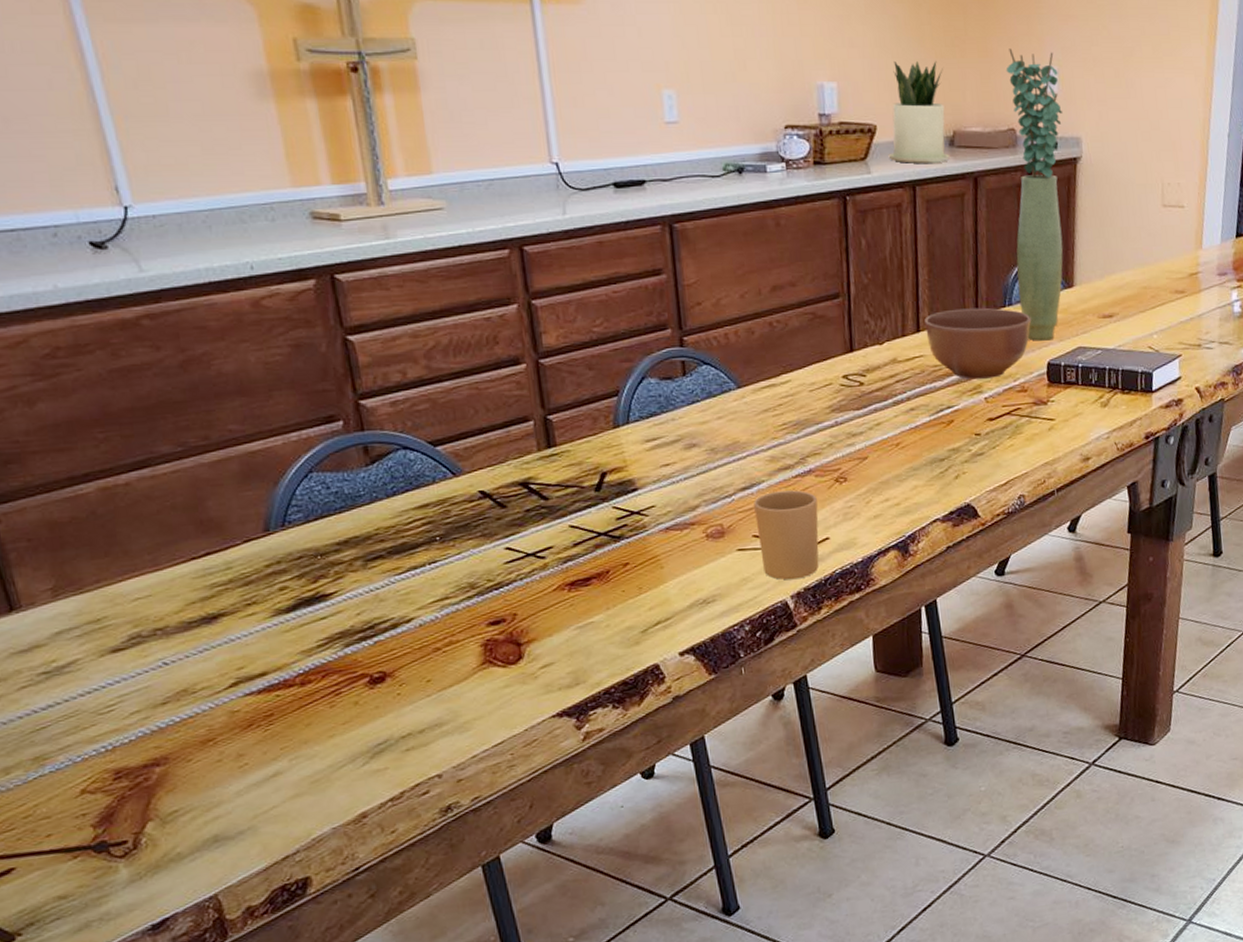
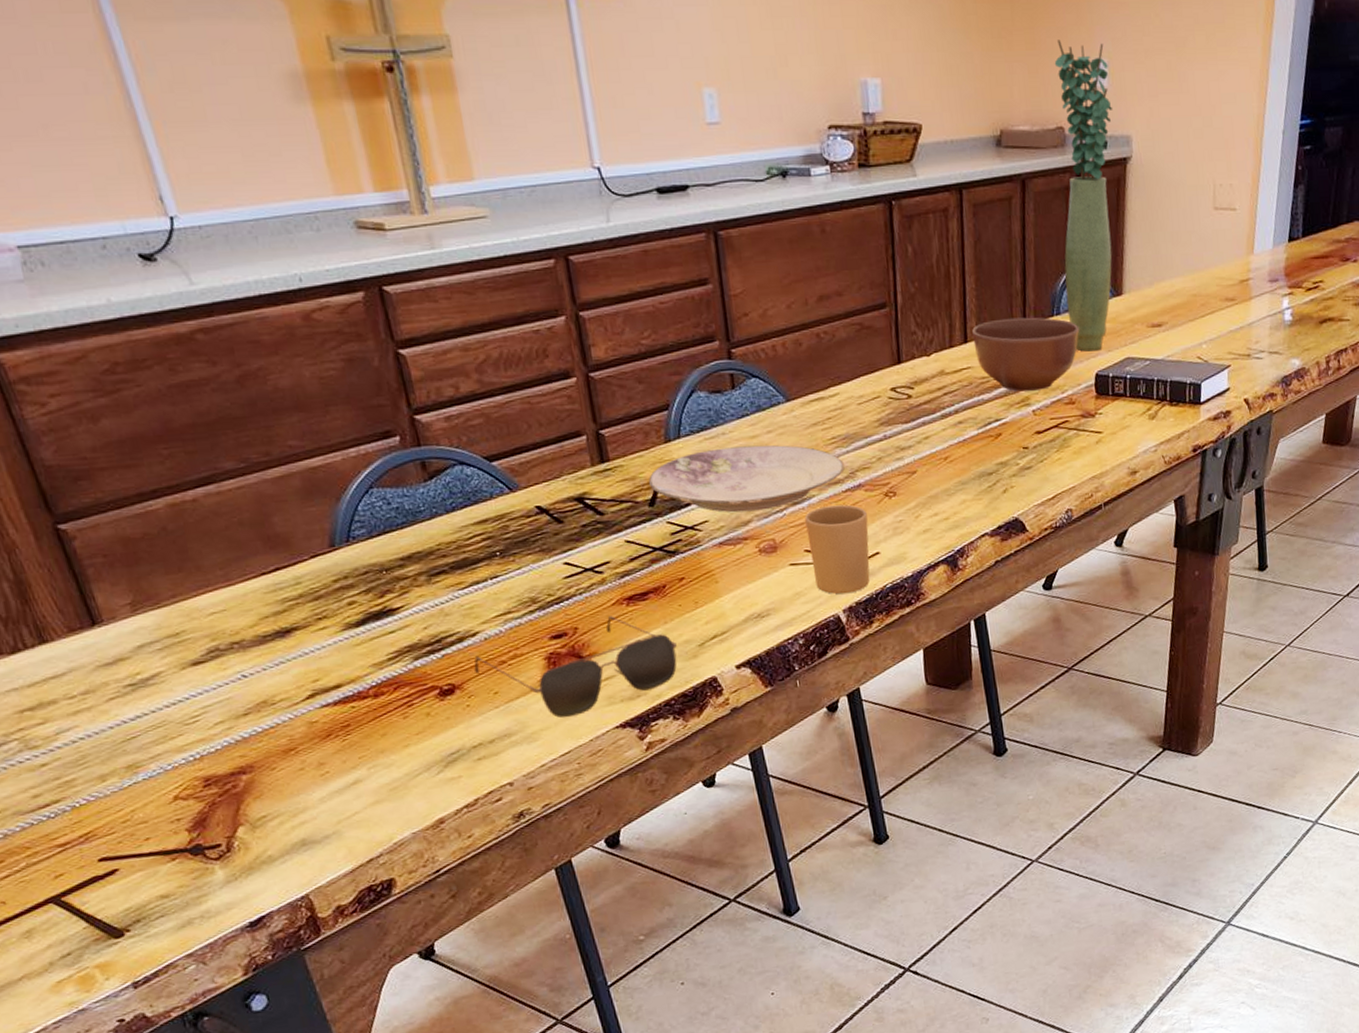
eyeglasses: none [407,602,619,707] -> present [474,616,677,719]
plate: none [595,430,795,498] -> present [648,444,845,513]
planter: present [888,61,951,163] -> none [934,54,998,165]

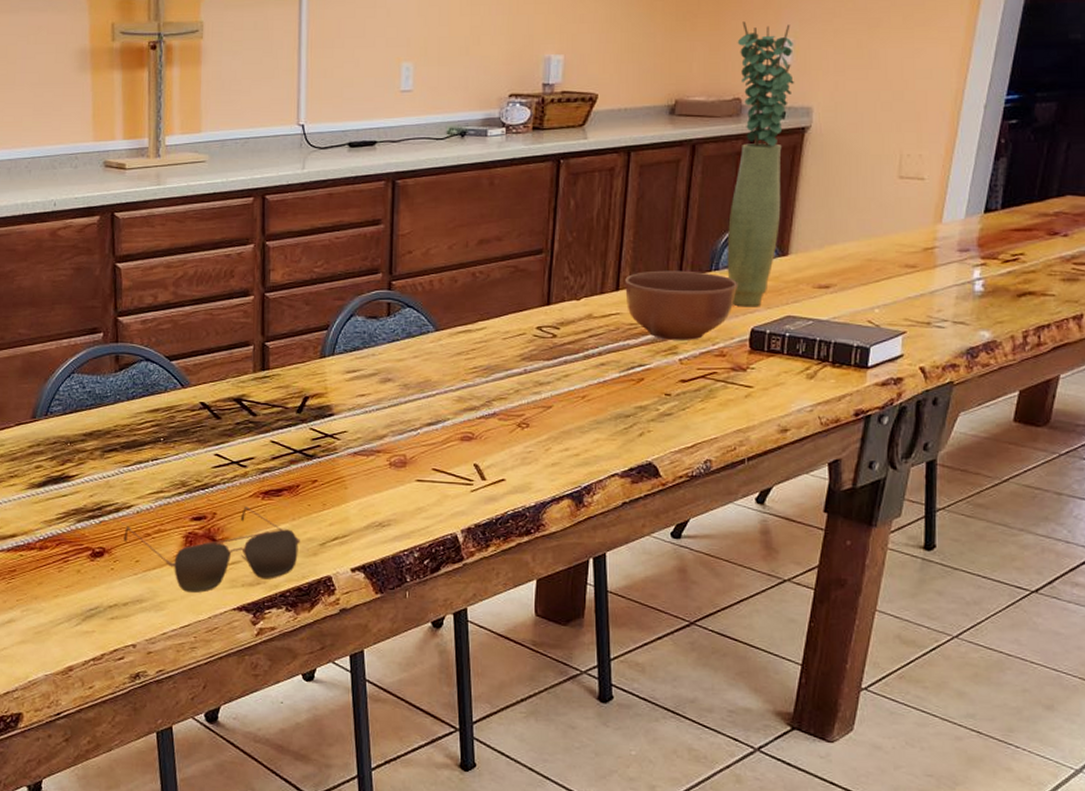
plate: present [648,444,845,513] -> none [299,367,482,427]
mug: present [805,504,870,595] -> none [437,430,497,515]

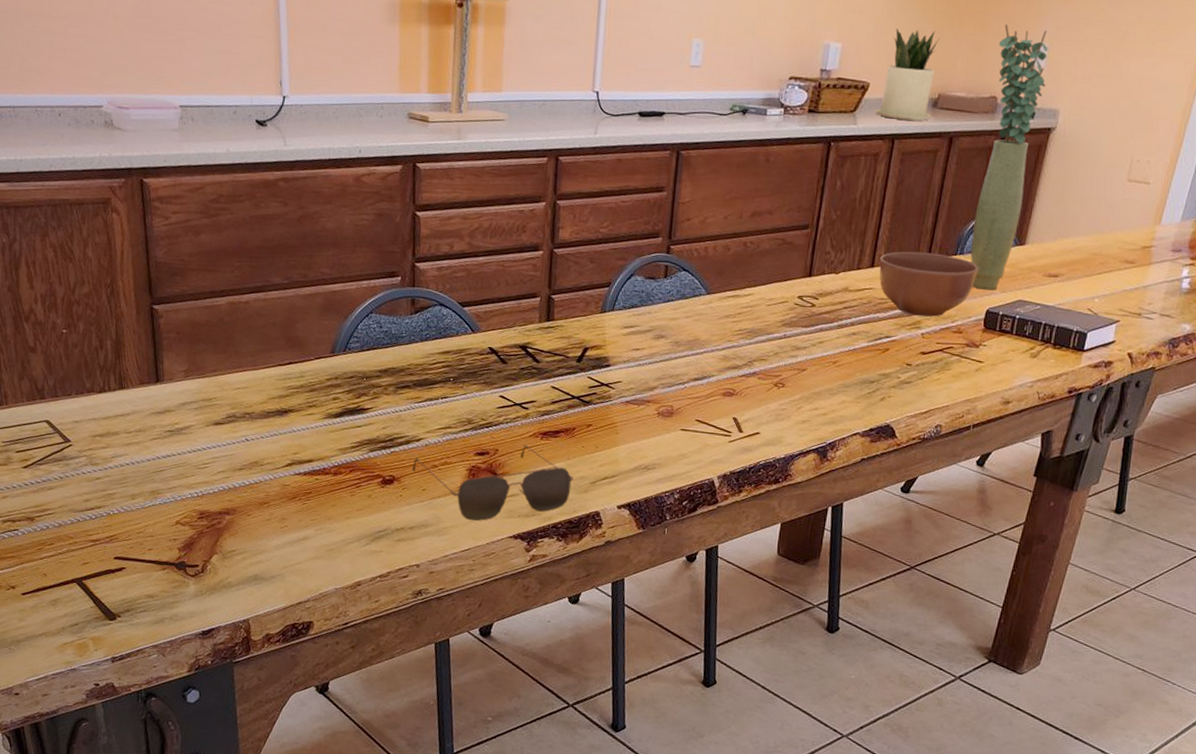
planter: none [606,35,671,130] -> present [875,29,940,121]

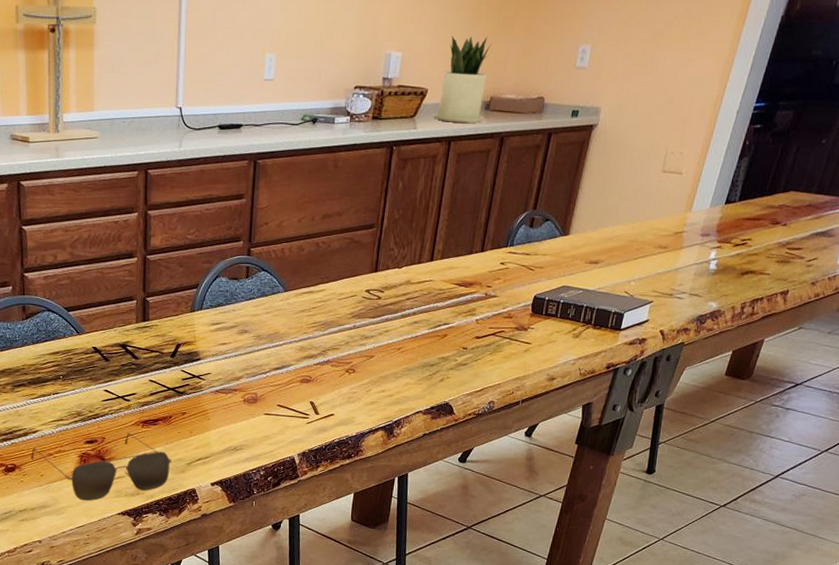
bowl: present [879,251,979,317] -> none [438,245,528,304]
vase: present [970,24,1048,290] -> none [519,28,591,278]

